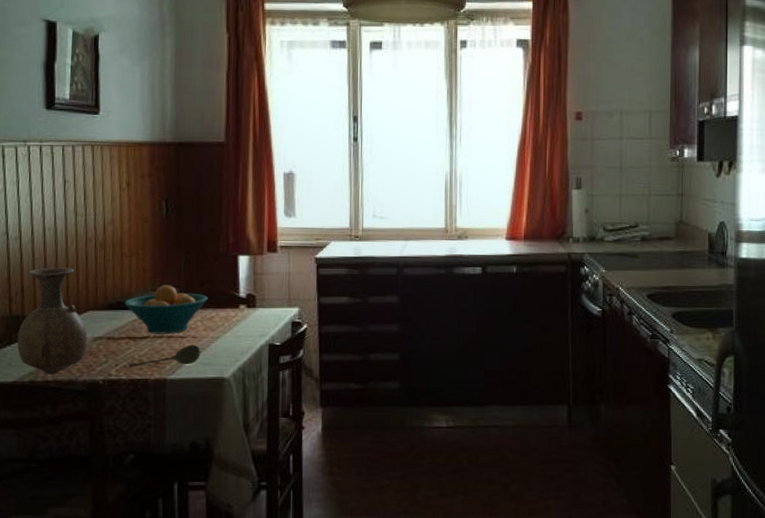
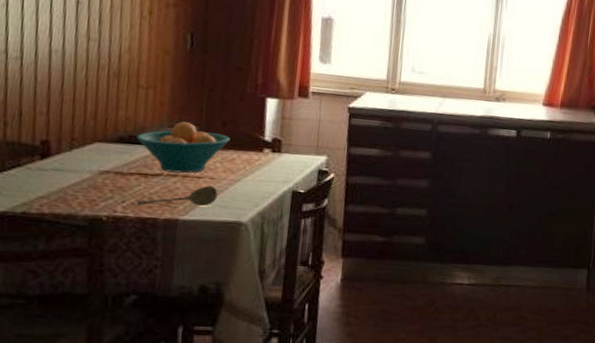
vase: present [17,267,87,375] -> none [10,93,93,207]

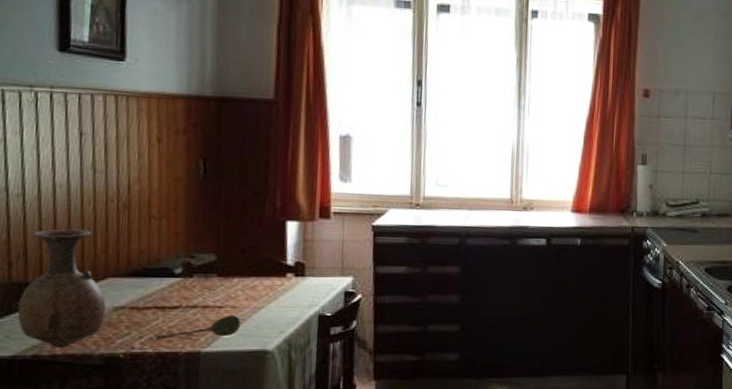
vase: none [10,93,93,207] -> present [17,229,106,348]
fruit bowl: present [137,121,231,174] -> none [152,251,251,304]

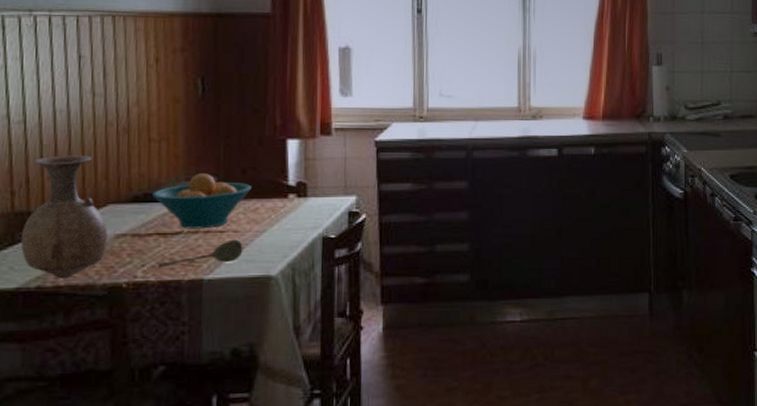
fruit bowl: none [152,251,251,304] -> present [152,173,252,229]

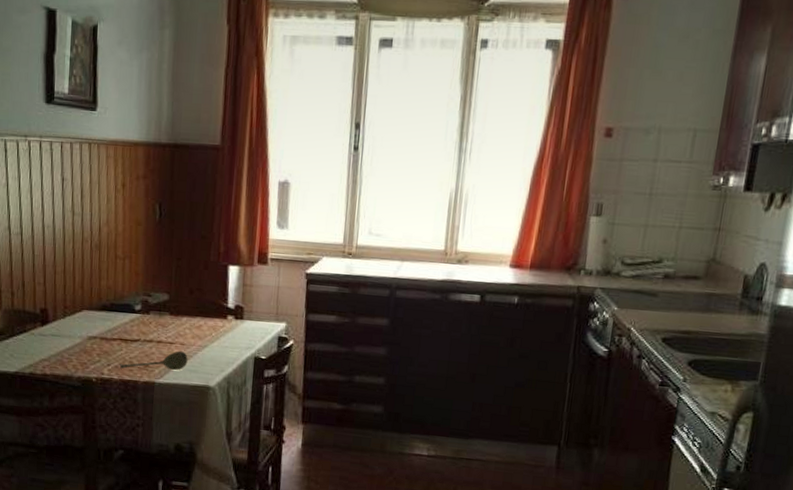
vase: present [20,155,108,279] -> none [18,265,82,369]
fruit bowl: present [152,173,252,229] -> none [117,290,197,339]

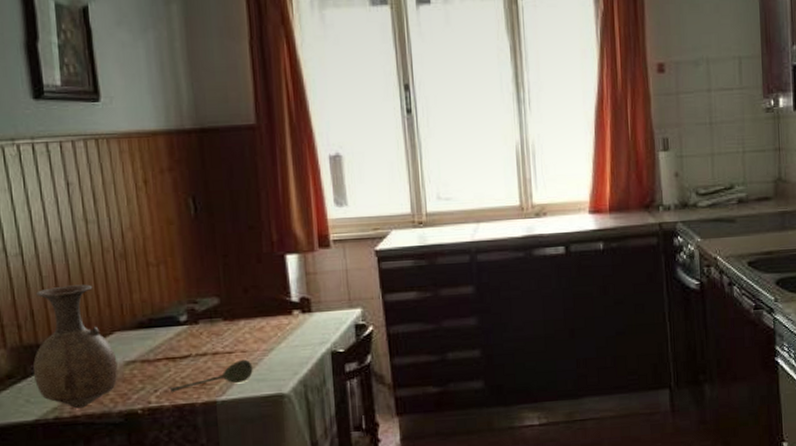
vase: none [18,265,82,369] -> present [33,284,118,409]

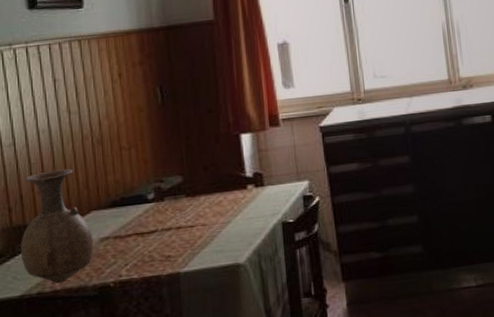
soupspoon: present [170,359,253,394] -> none [139,232,212,267]

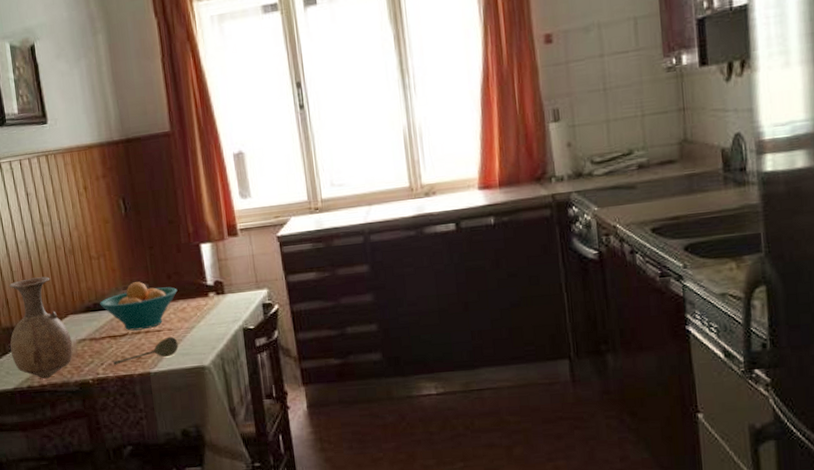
fruit bowl: none [128,174,214,227] -> present [100,282,178,331]
soupspoon: none [139,232,212,267] -> present [113,336,179,366]

